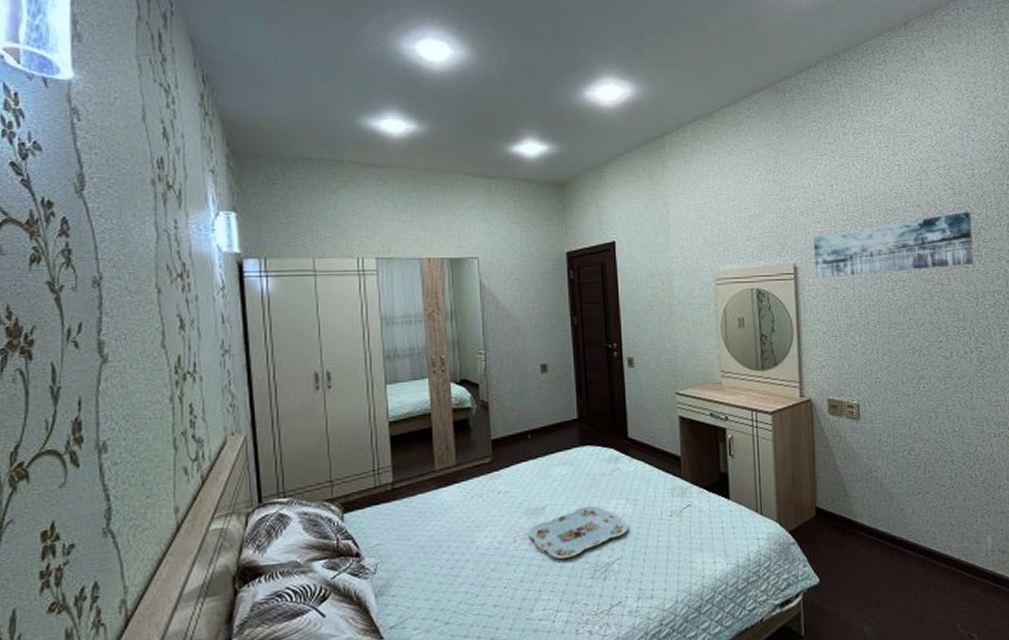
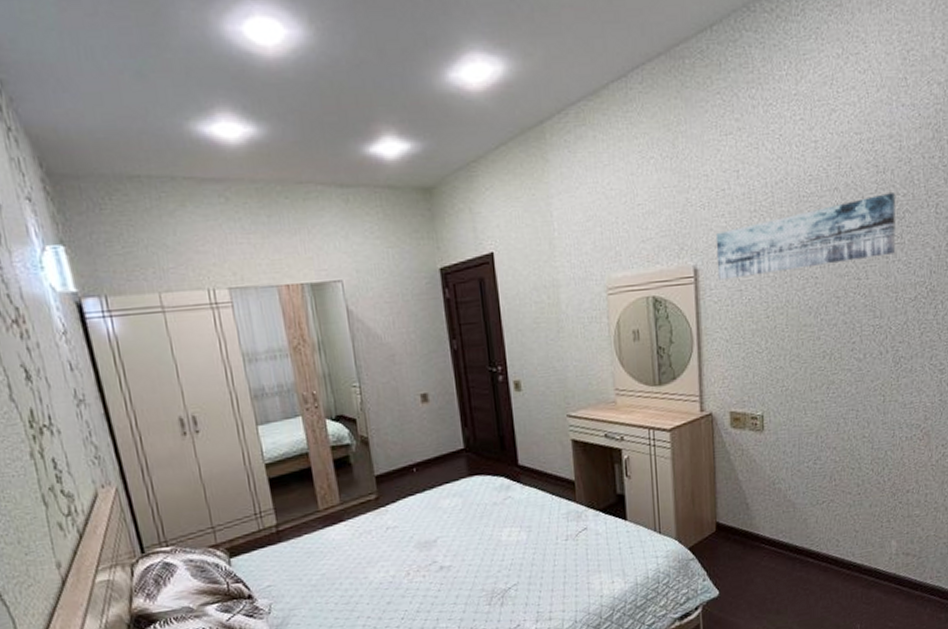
serving tray: present [528,505,629,560] -> none [421,535,524,589]

